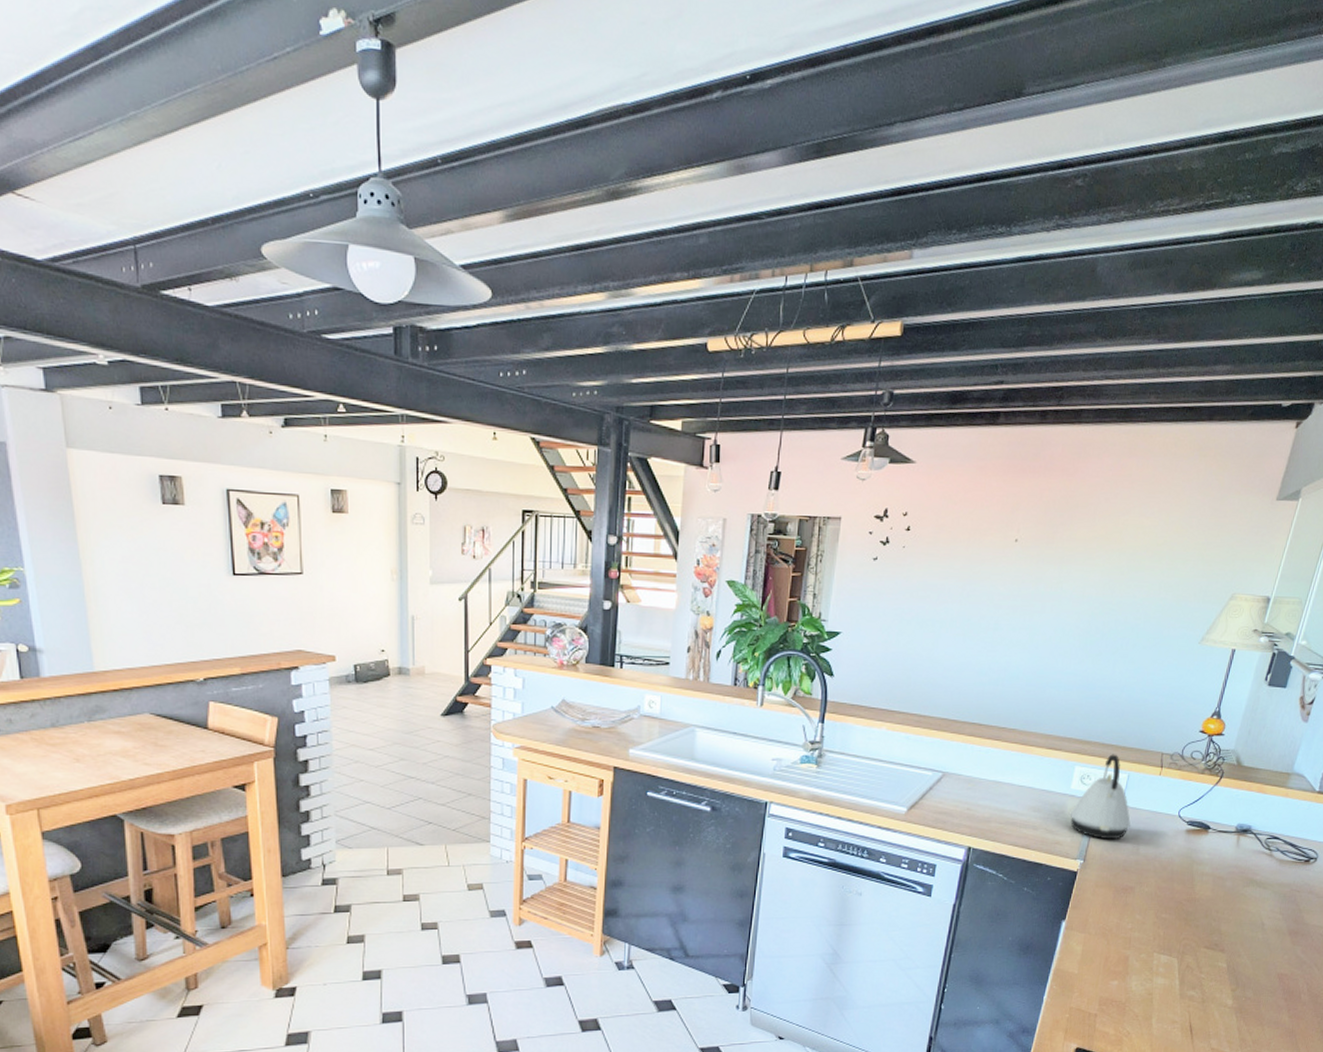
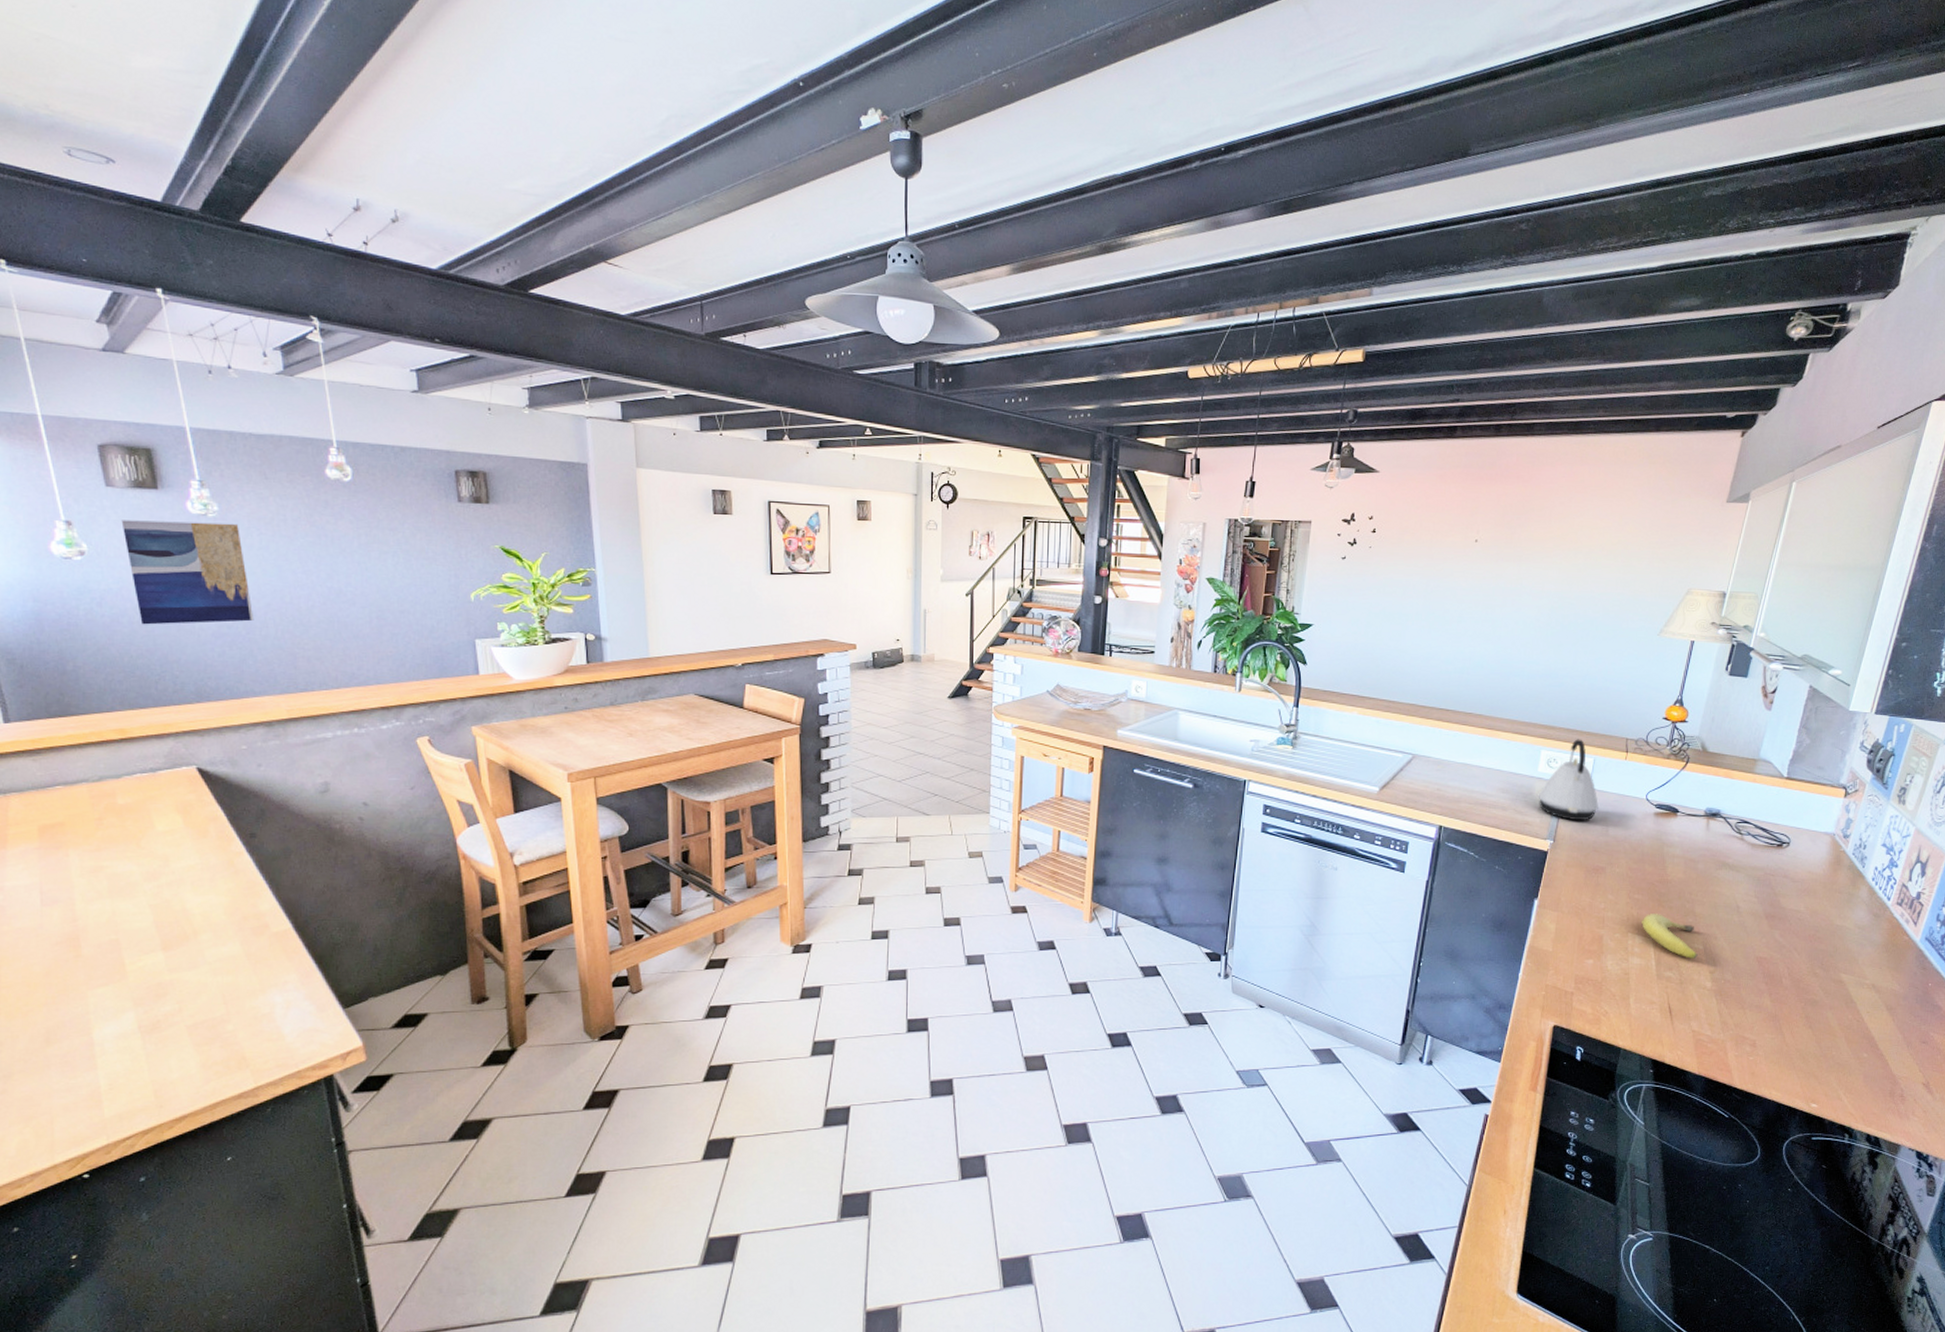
fruit: none [1167,933,1221,977] -> present [1642,914,1698,959]

